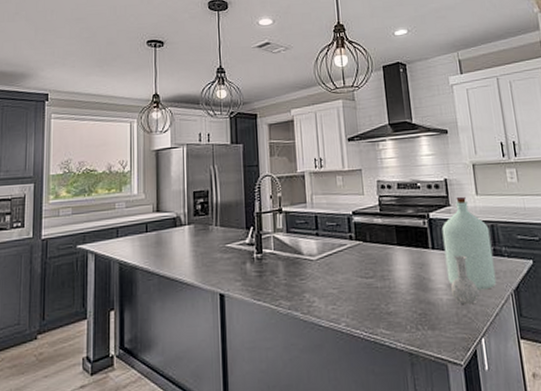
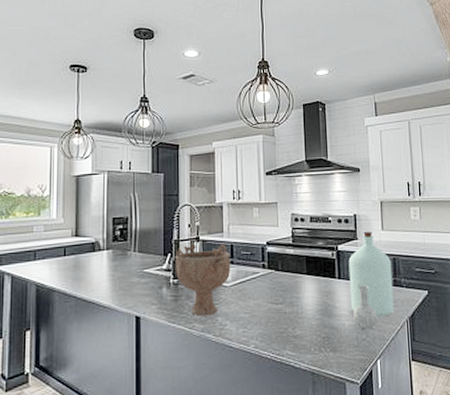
decorative bowl: none [257,213,317,293] -> present [174,242,231,316]

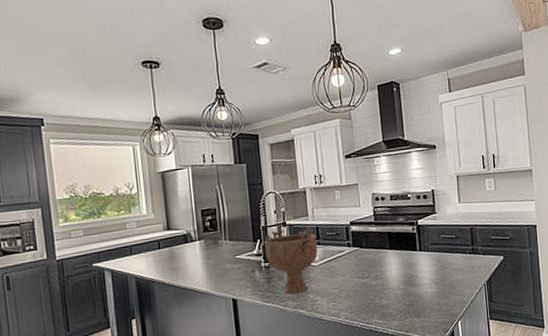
bottle: present [348,231,394,330] -> none [428,204,473,296]

